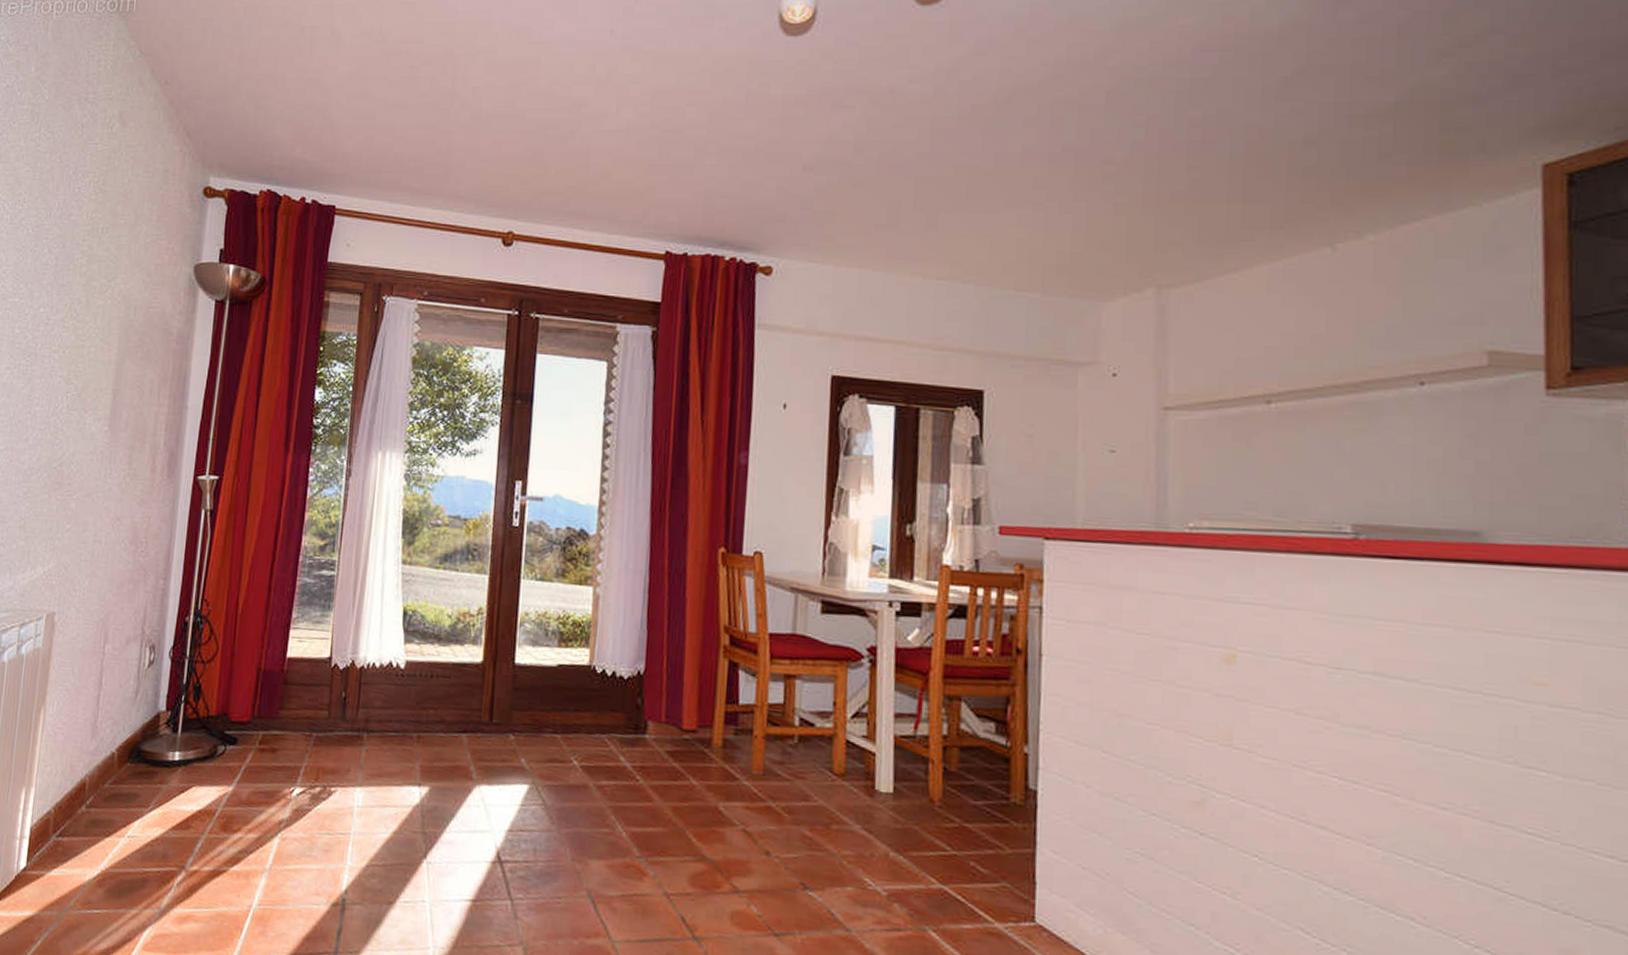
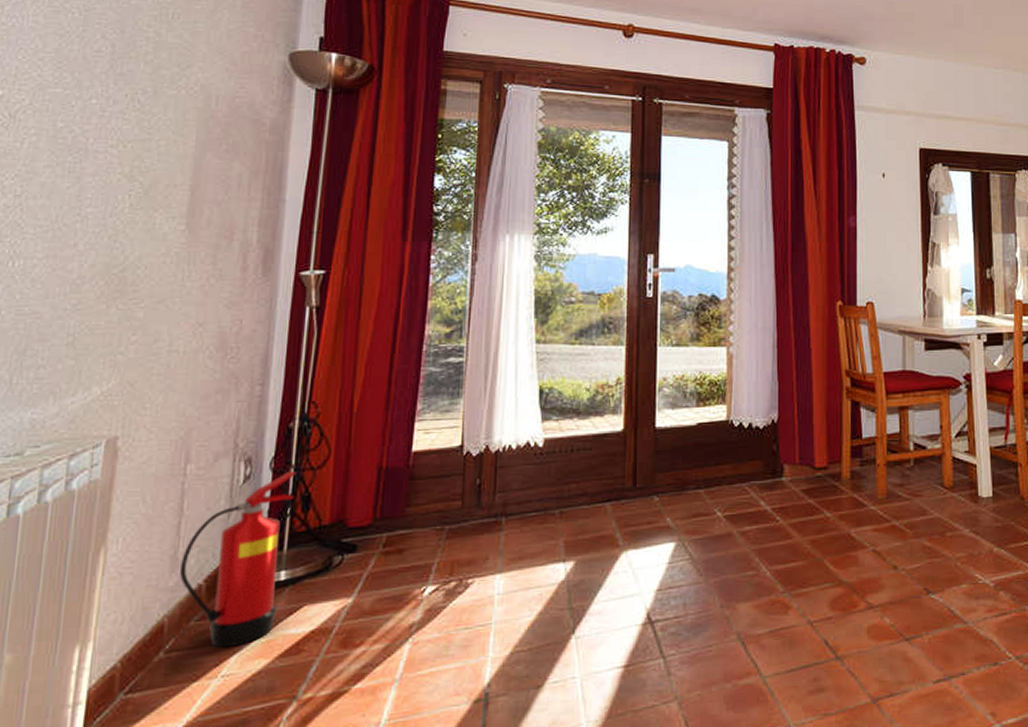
fire extinguisher: none [98,661,190,813] -> present [180,471,297,648]

